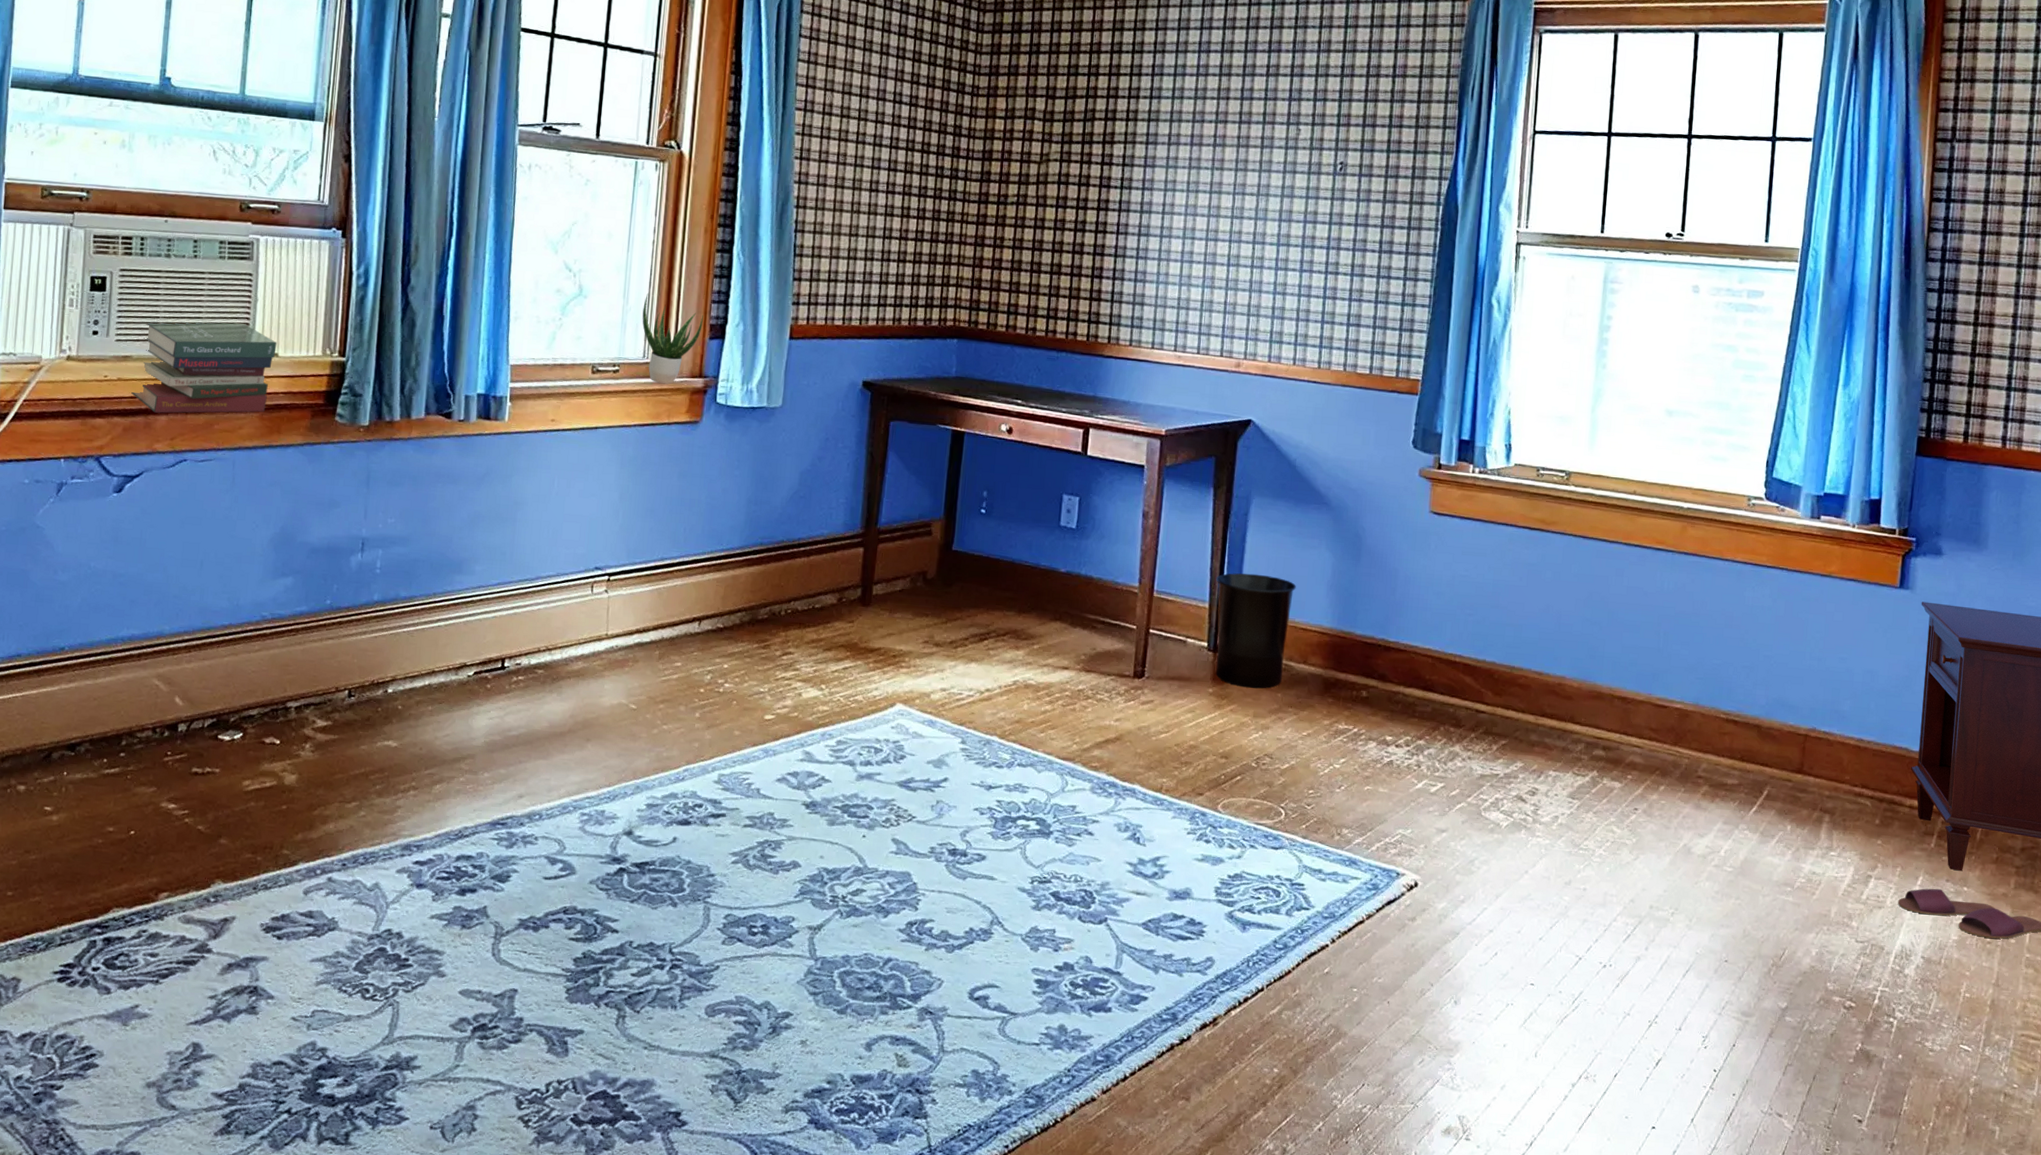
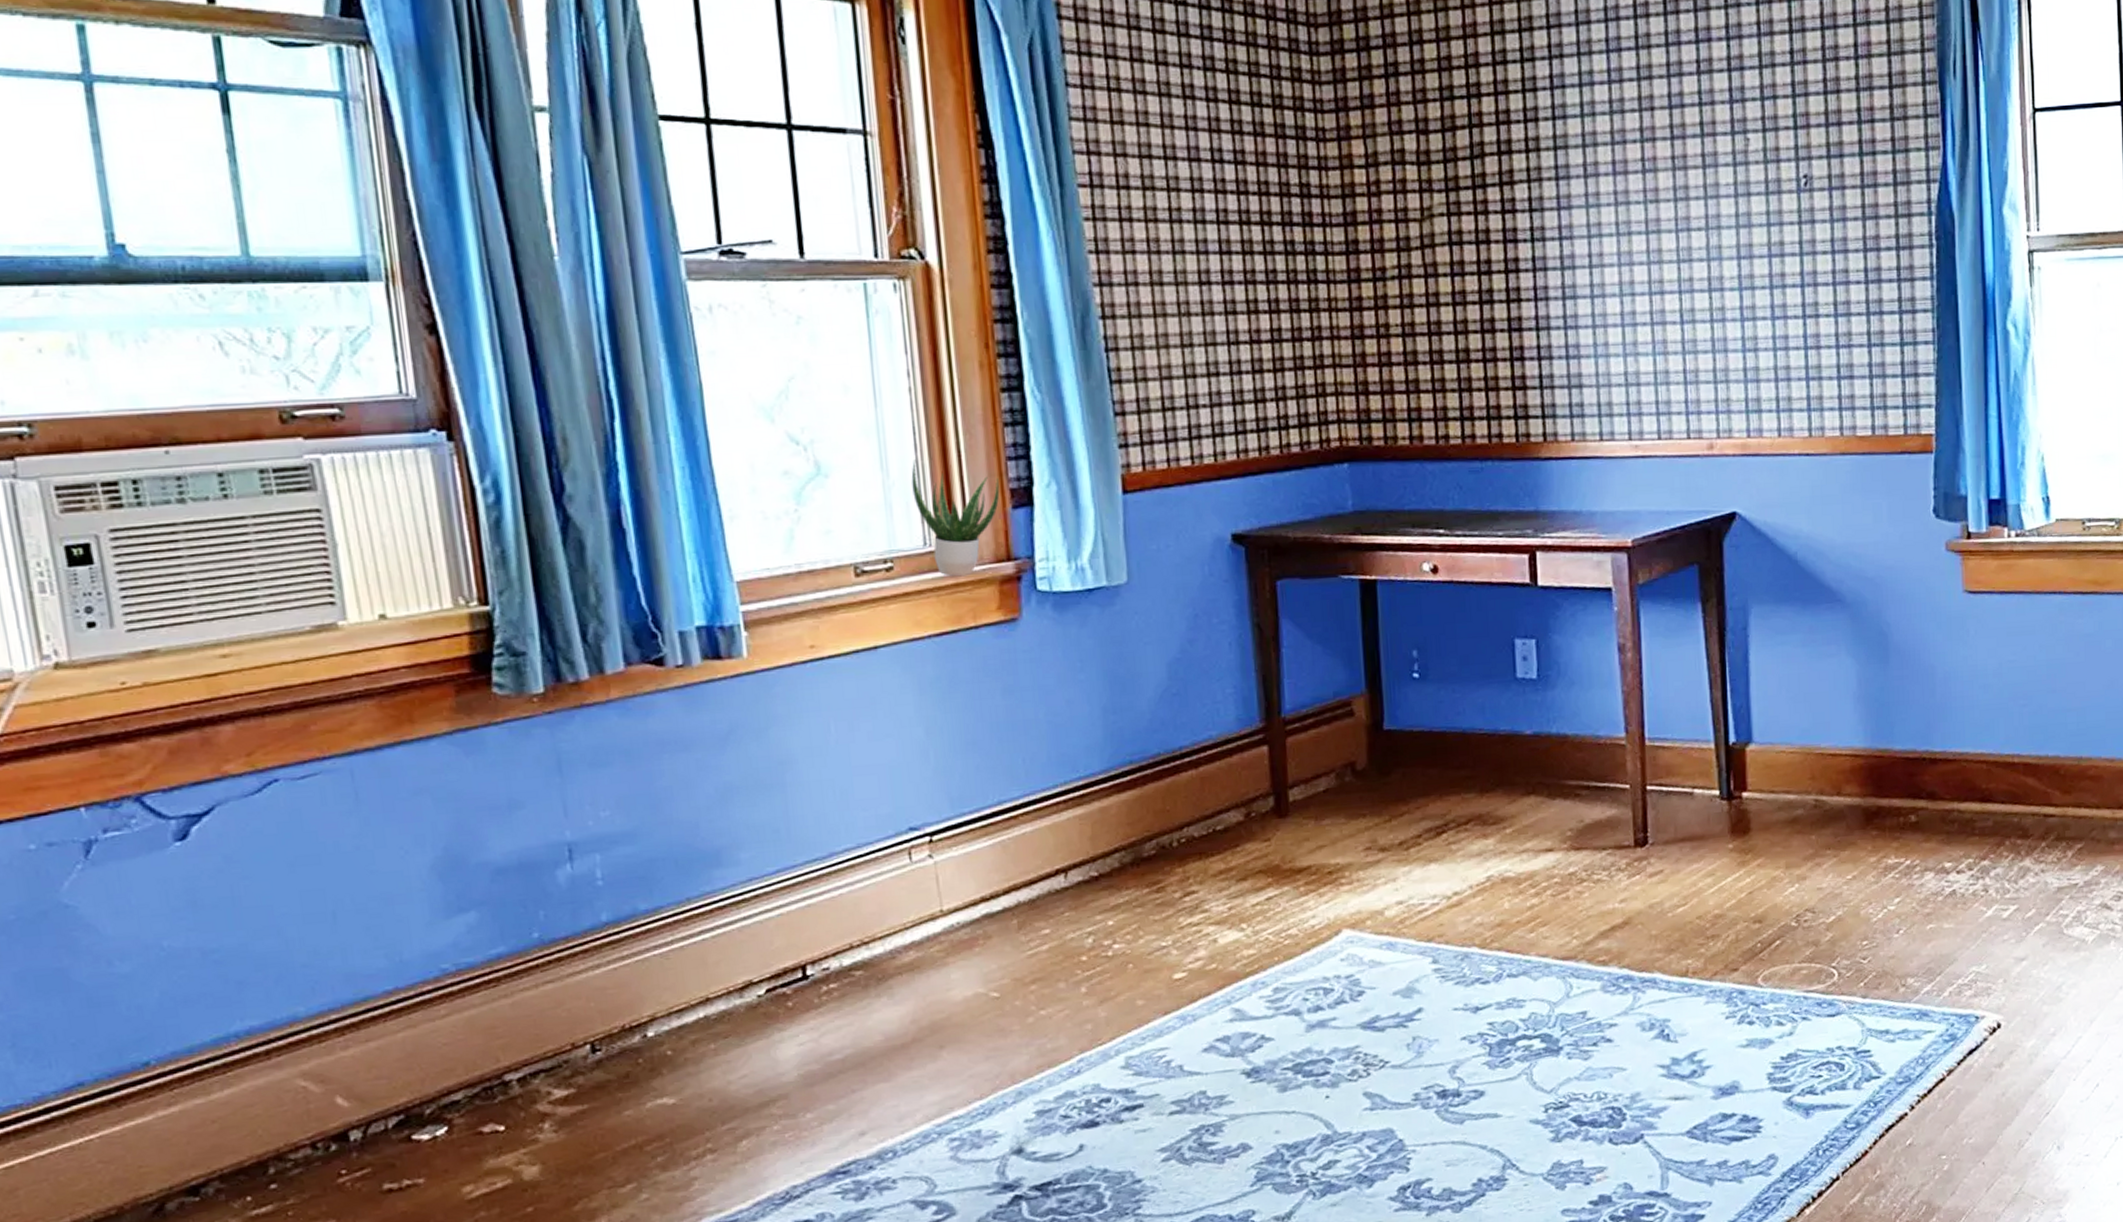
books: present [131,321,277,413] -> none [169,579,384,723]
waste bin: present [1216,573,1296,688] -> none [1719,698,1817,835]

